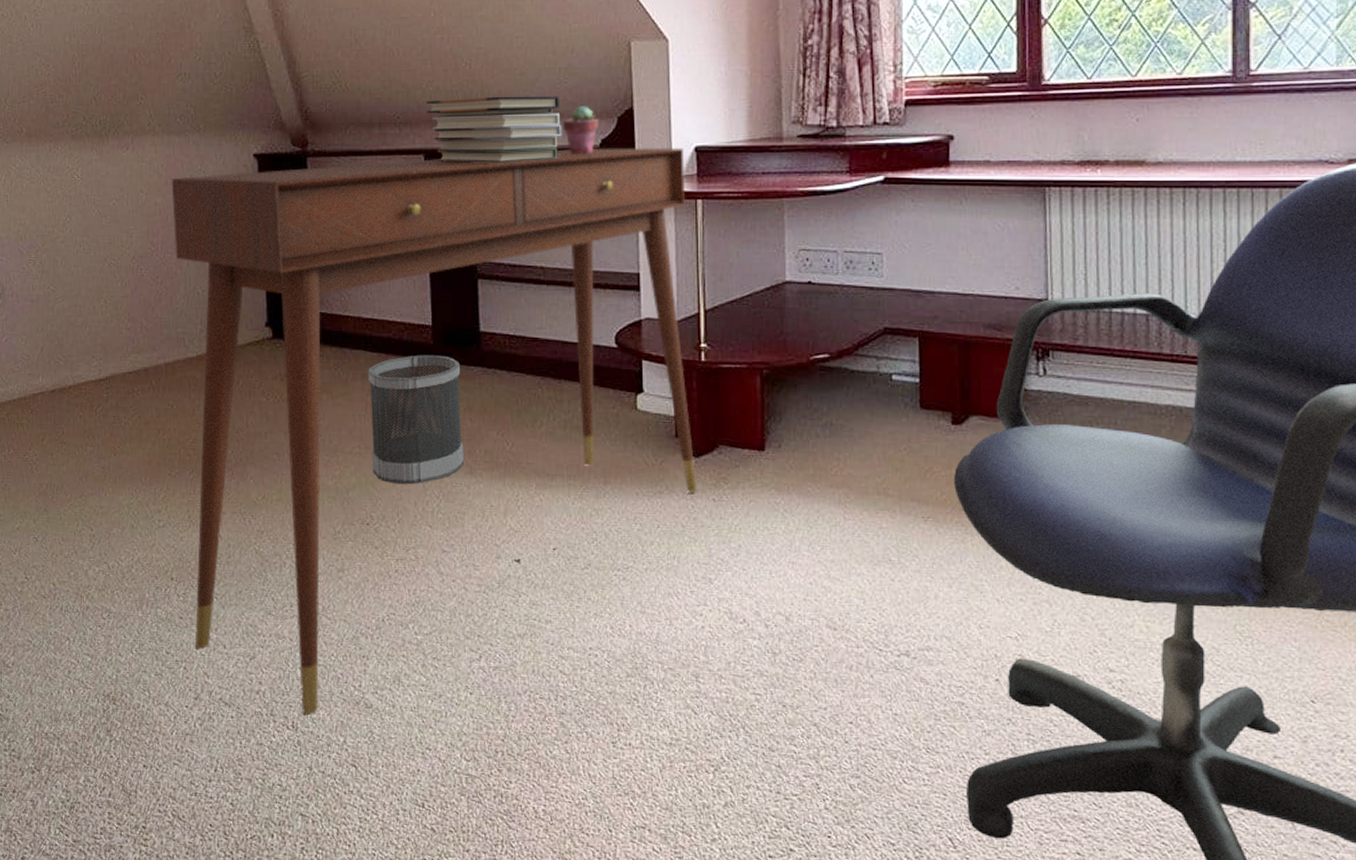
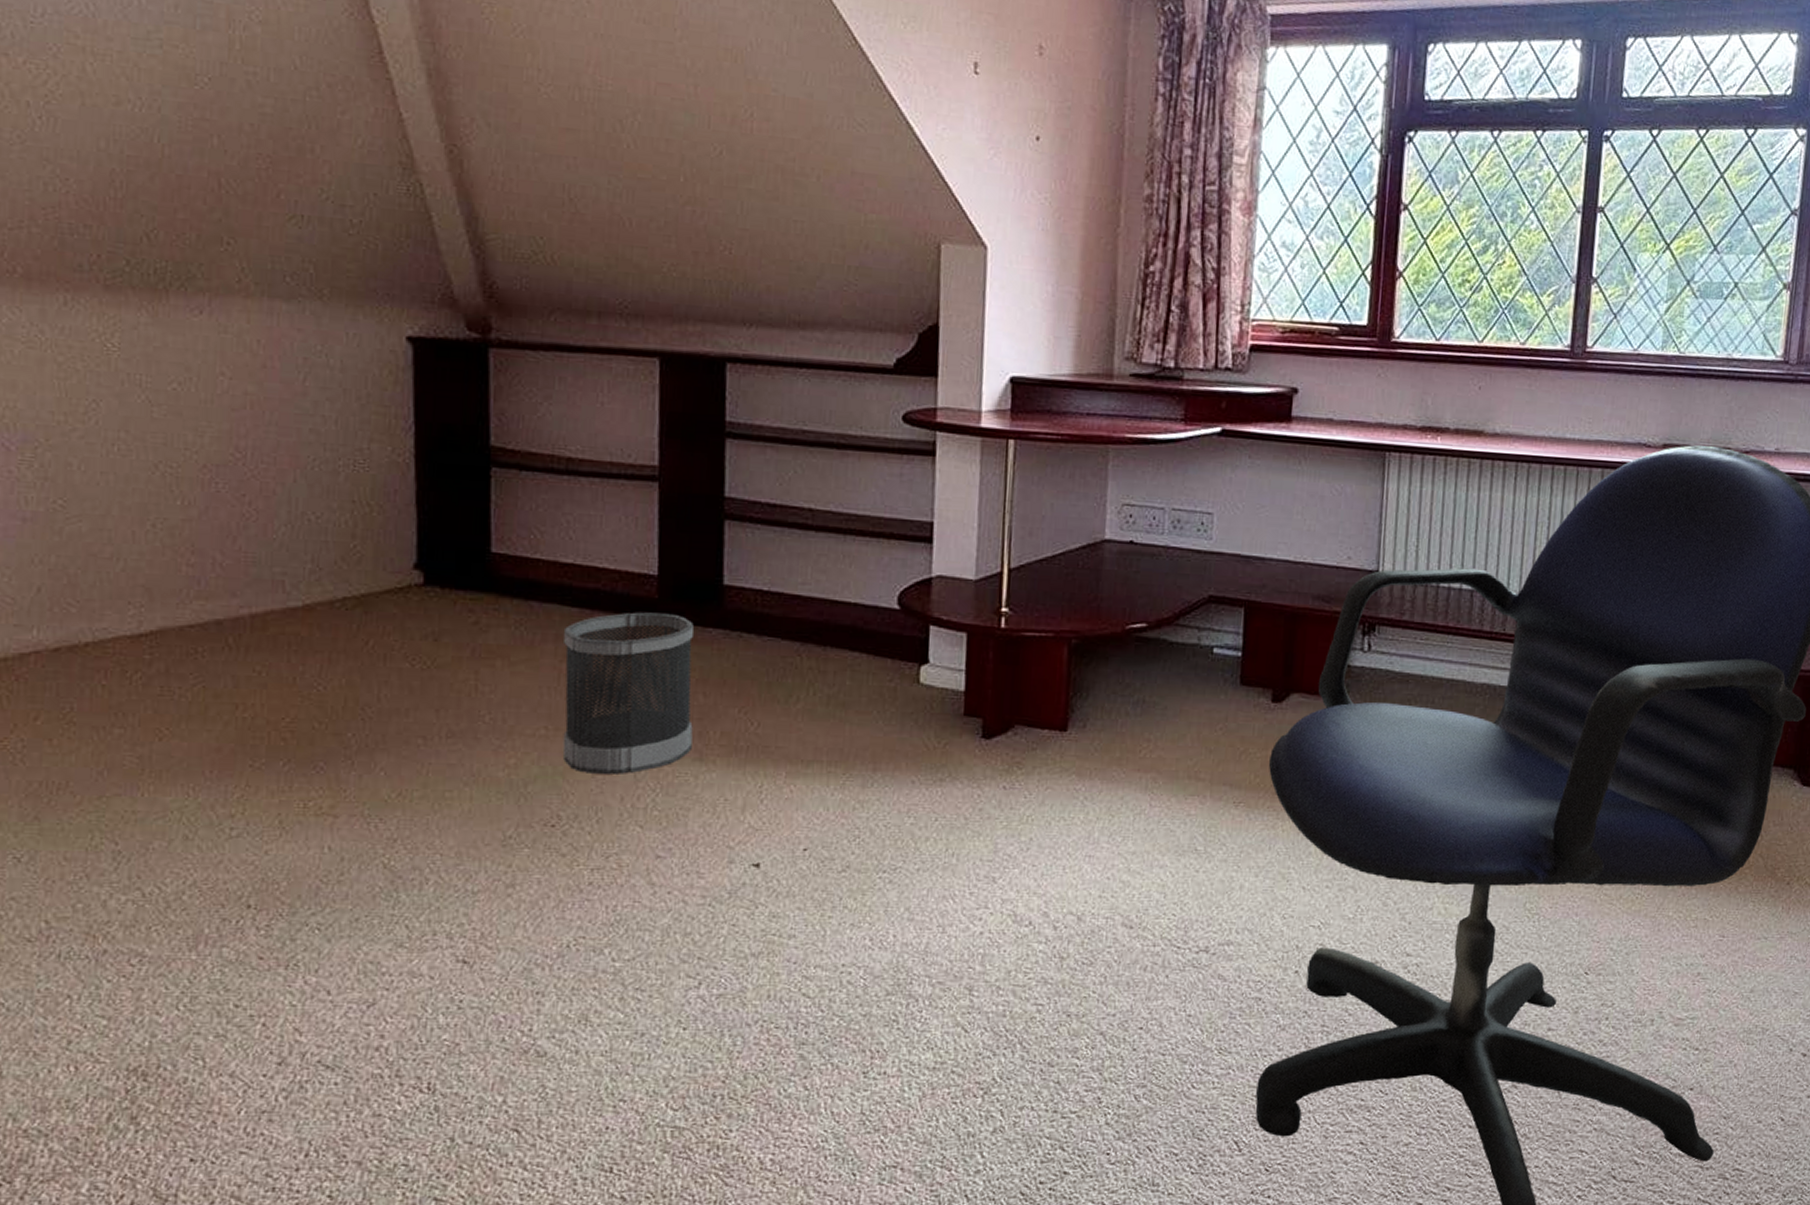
desk: present [171,147,697,716] -> none [272,359,997,1073]
book stack: present [427,95,562,163] -> none [667,289,848,379]
potted succulent: present [562,106,599,155] -> none [847,315,895,375]

